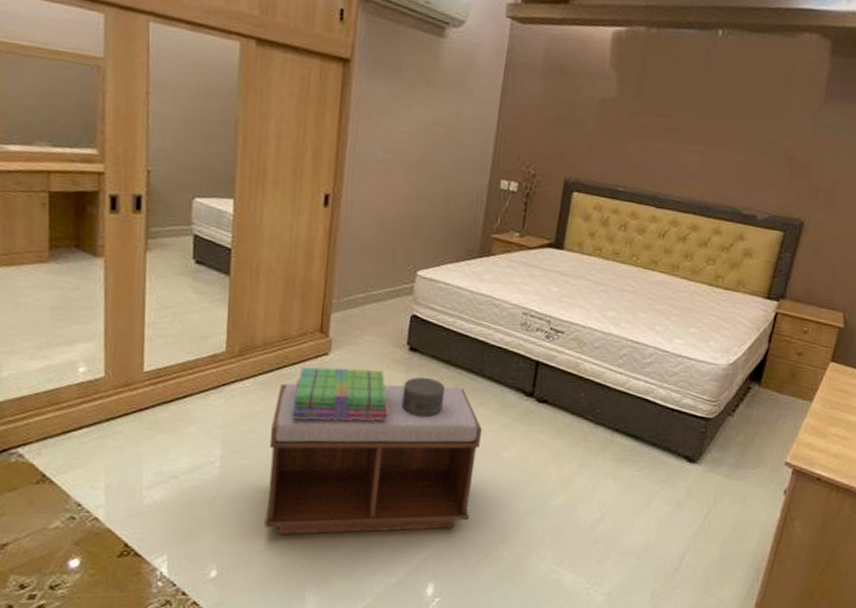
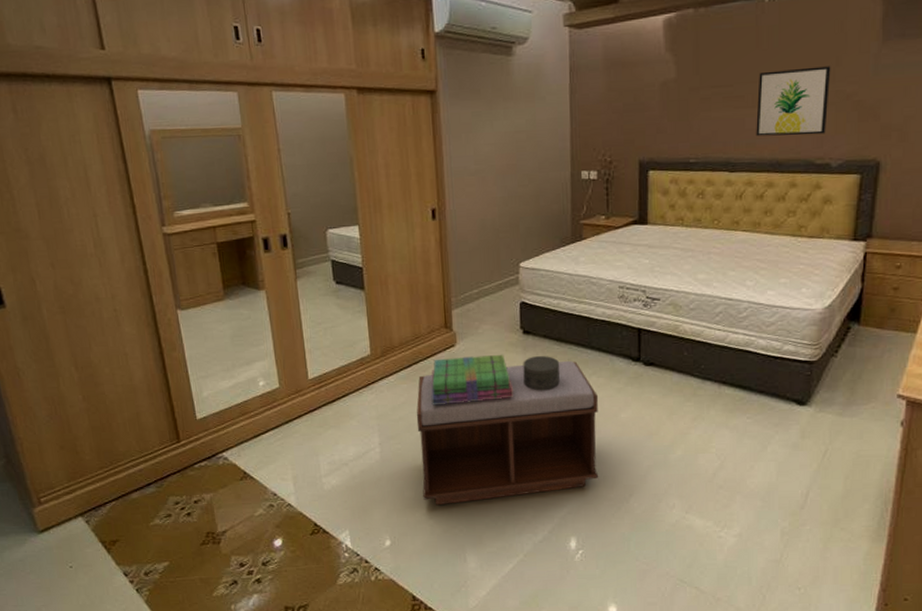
wall art: none [688,108,772,185] -> present [756,66,831,137]

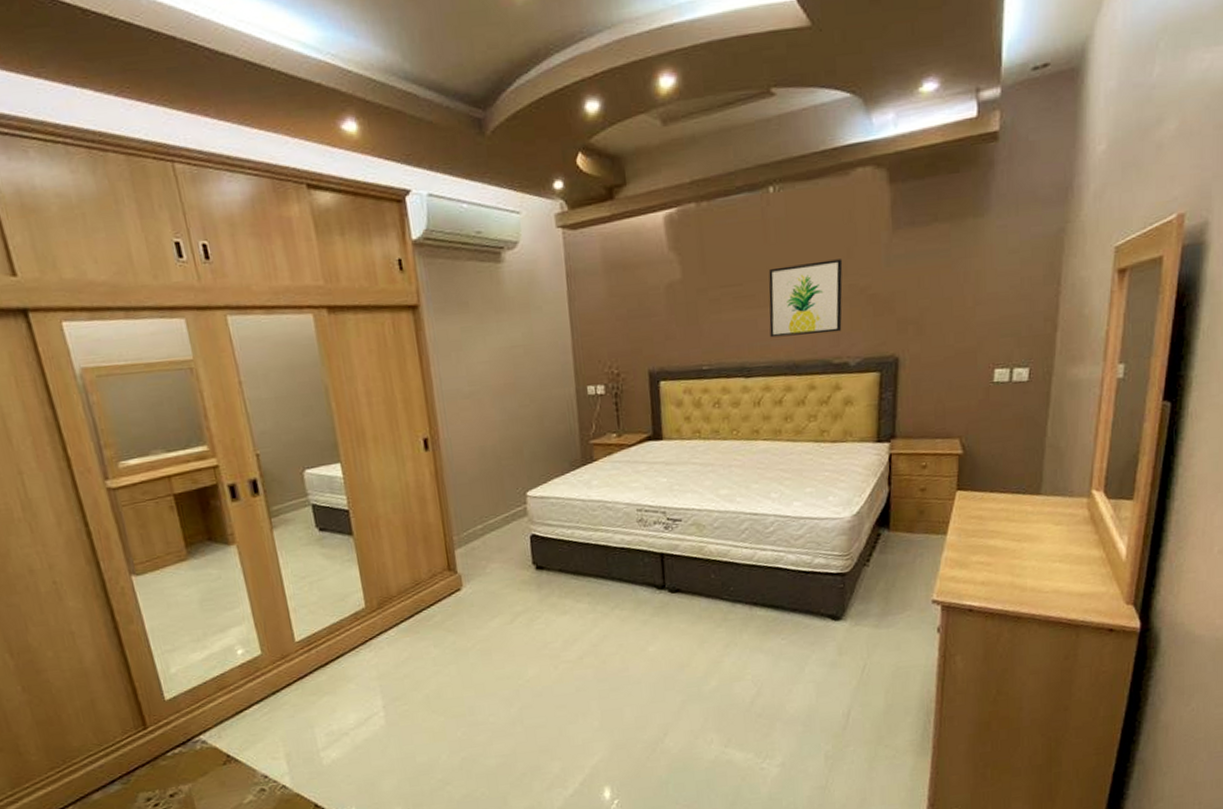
bench: present [416,360,599,506] -> none [422,594,630,769]
stack of books: present [431,354,513,406] -> none [437,594,530,658]
decorative box: present [523,356,560,391] -> none [538,592,580,631]

